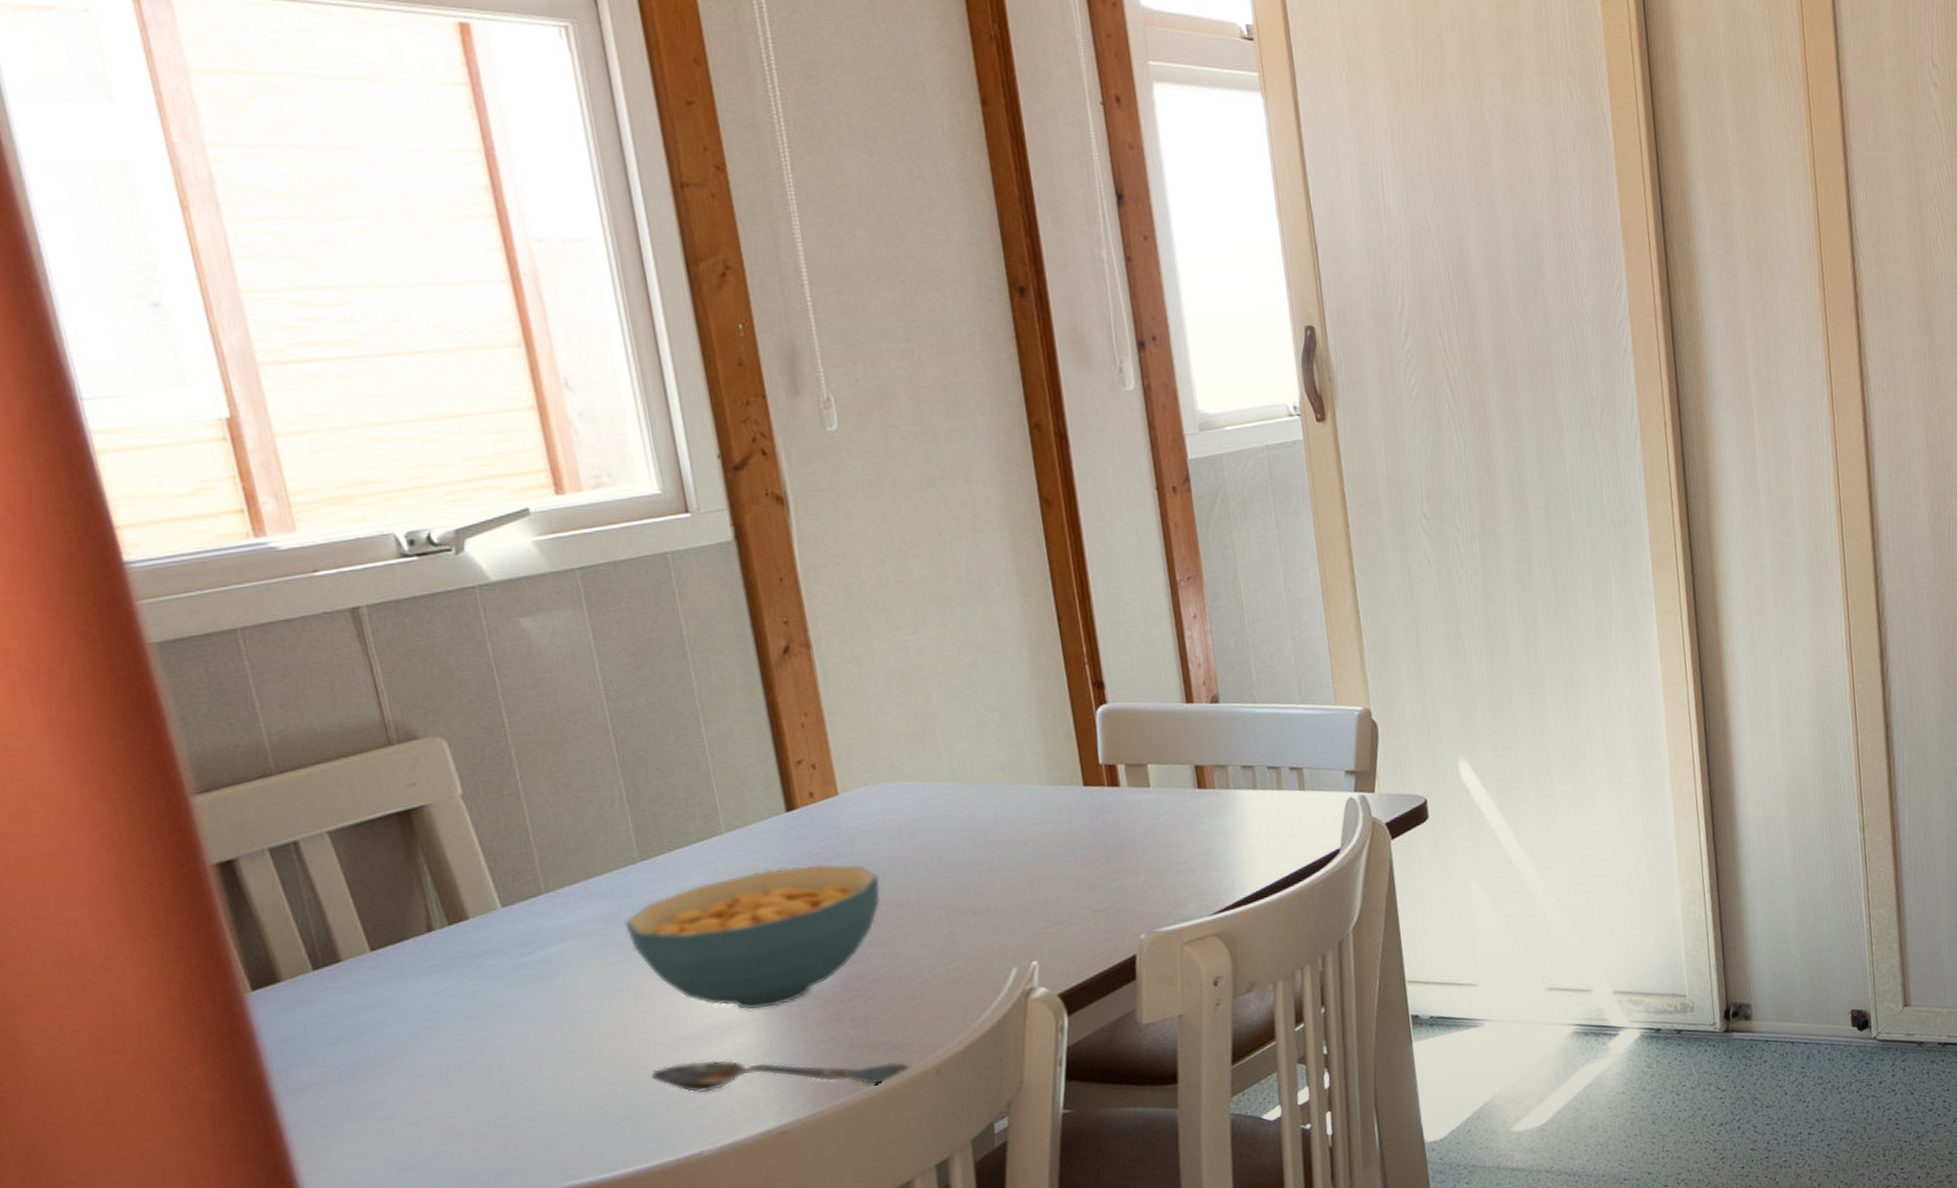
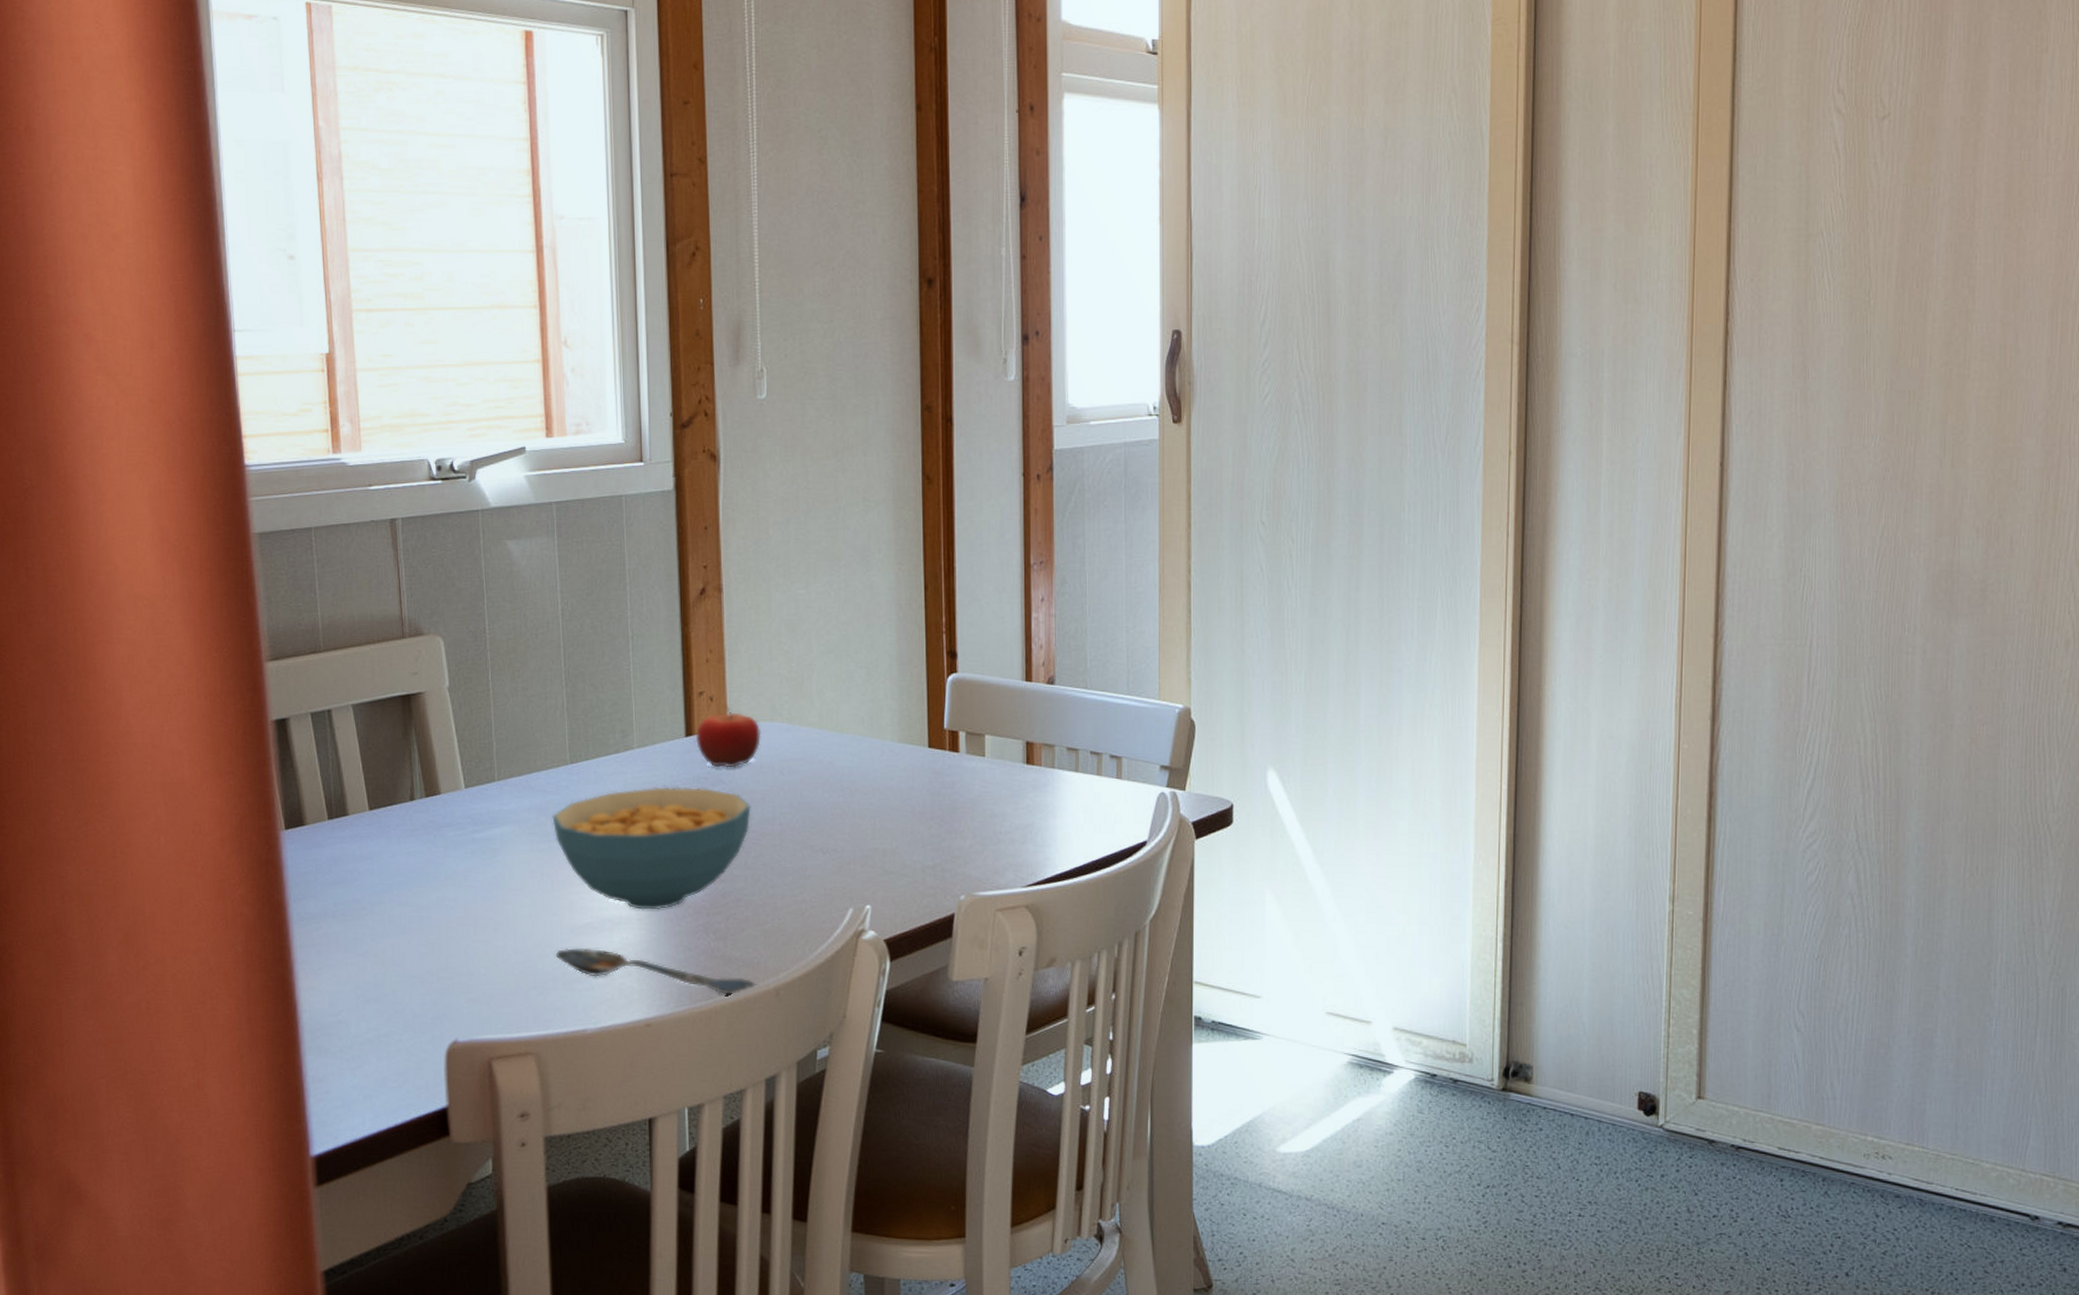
fruit: none [798,772,882,840] -> present [695,706,762,768]

